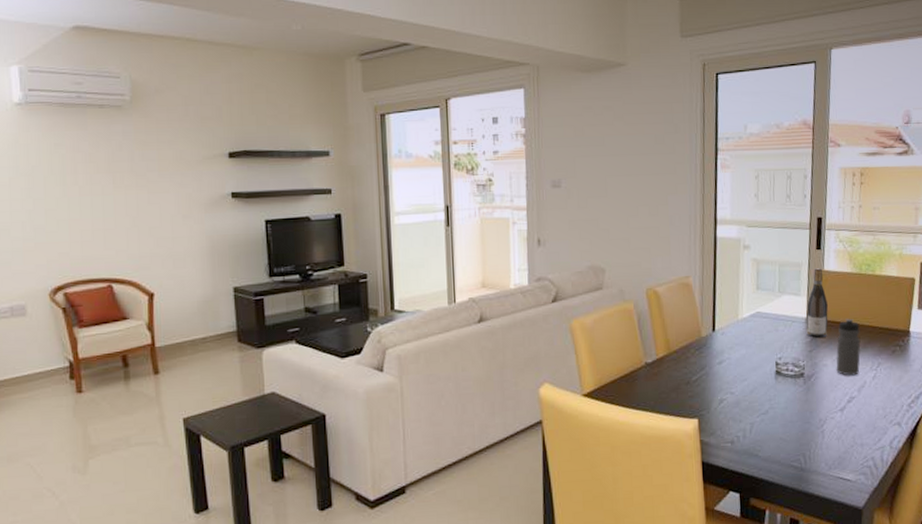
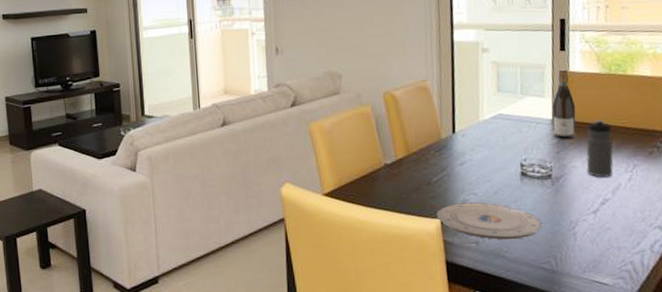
plate: none [694,401,793,439] -> present [436,202,542,240]

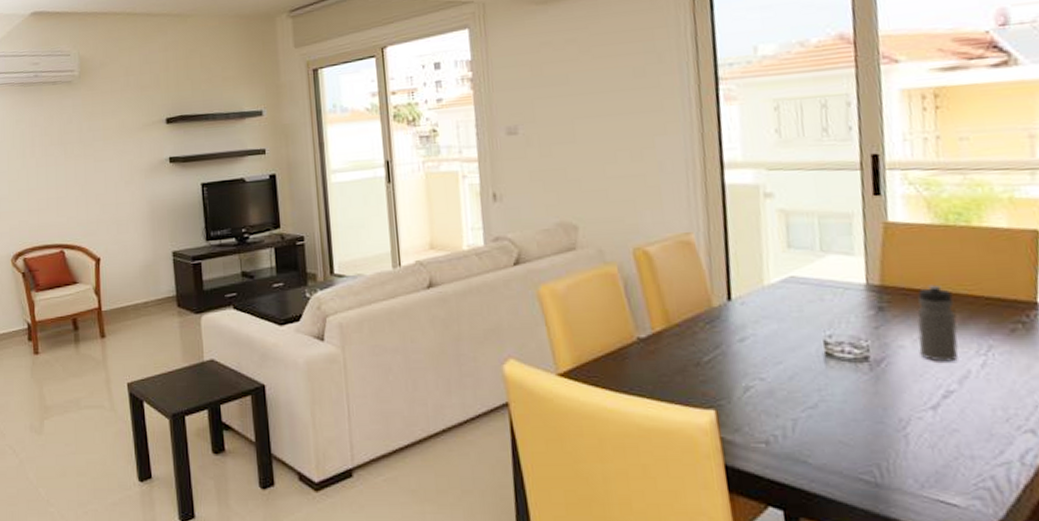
plate: present [436,202,542,240] -> none [709,390,858,441]
wine bottle: present [552,69,576,139] -> none [865,219,902,310]

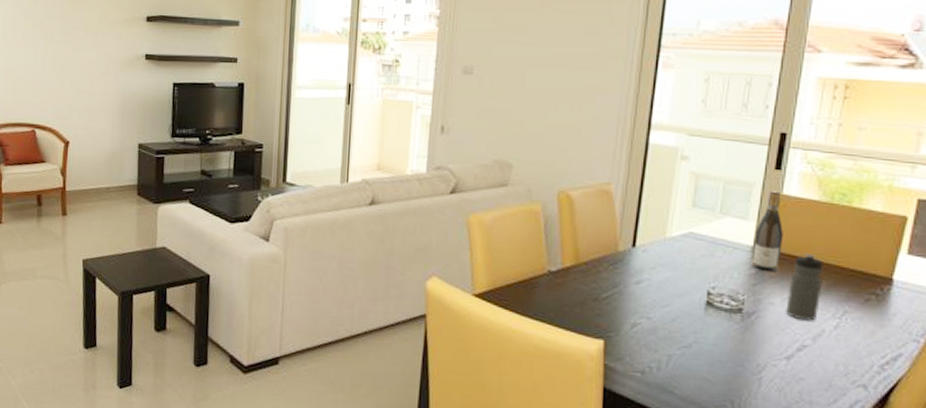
wine bottle: none [865,219,902,310] -> present [751,191,783,271]

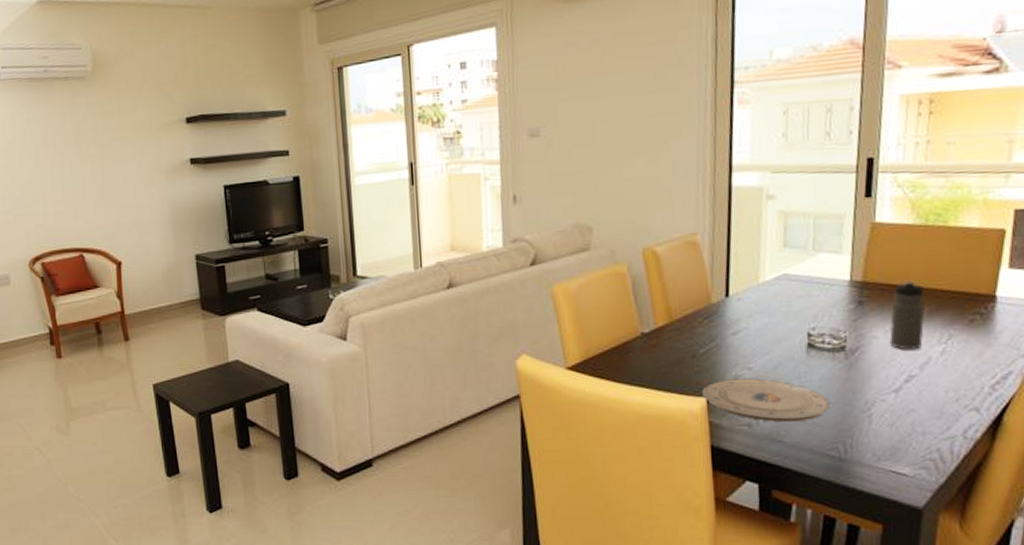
plate: none [600,325,723,376] -> present [702,378,830,423]
wine bottle: present [751,191,783,271] -> none [849,220,880,304]

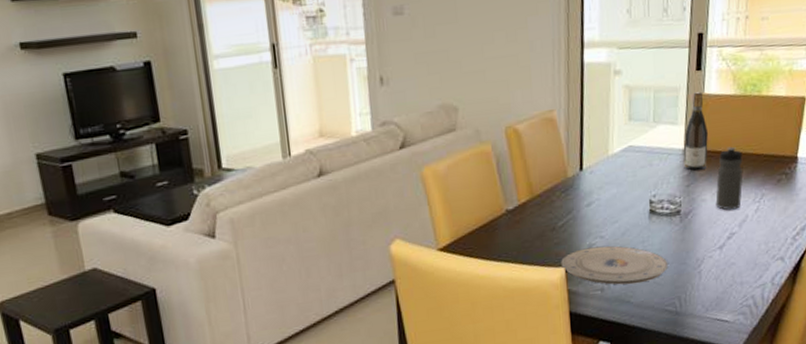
wine bottle: none [849,220,880,304] -> present [683,92,708,171]

